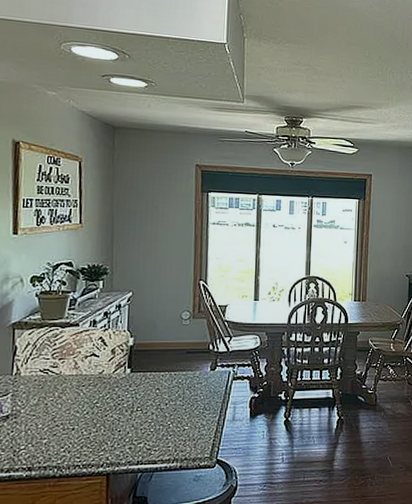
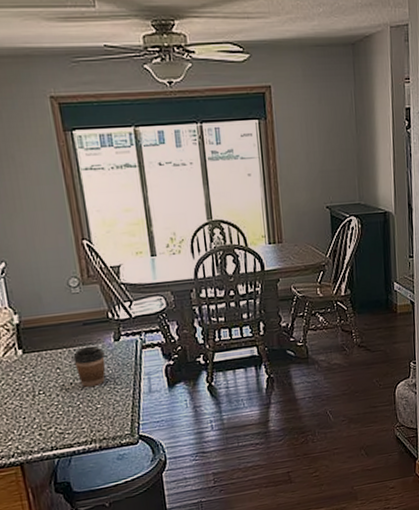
coffee cup: none [172,372,200,409] -> present [73,345,106,387]

